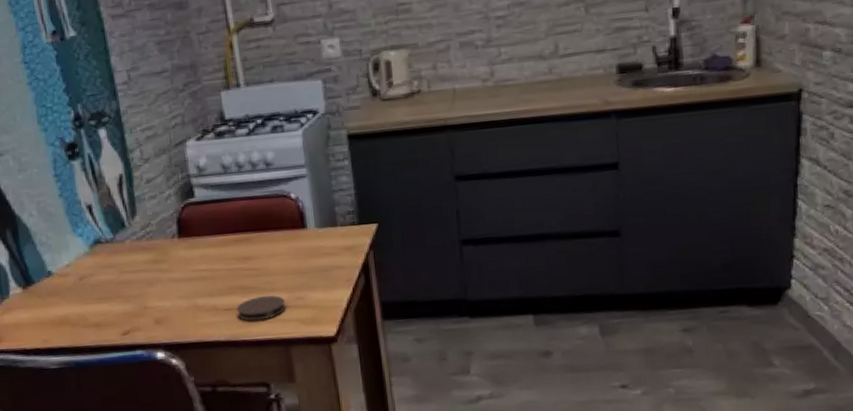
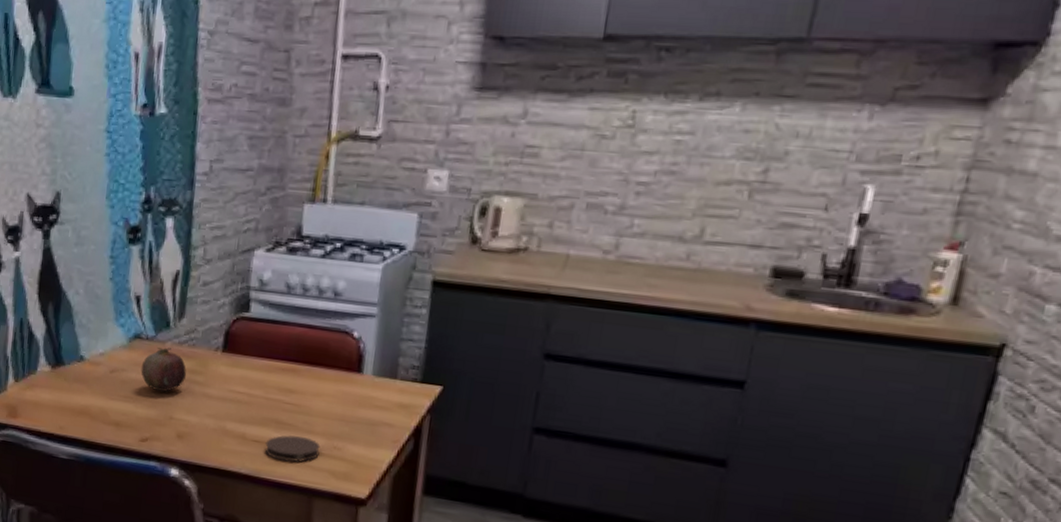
fruit: none [107,245,151,287] -> present [141,347,186,393]

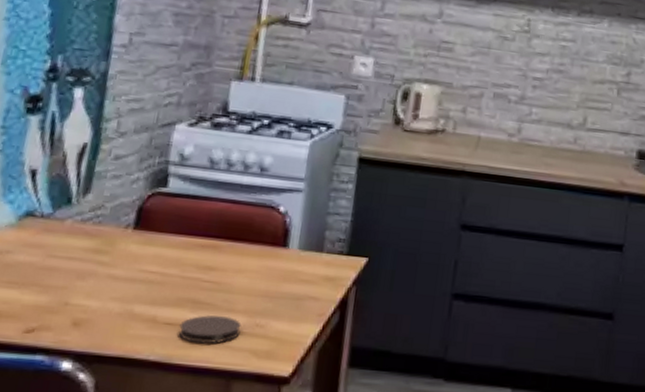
fruit: present [141,347,186,393] -> none [31,225,89,276]

